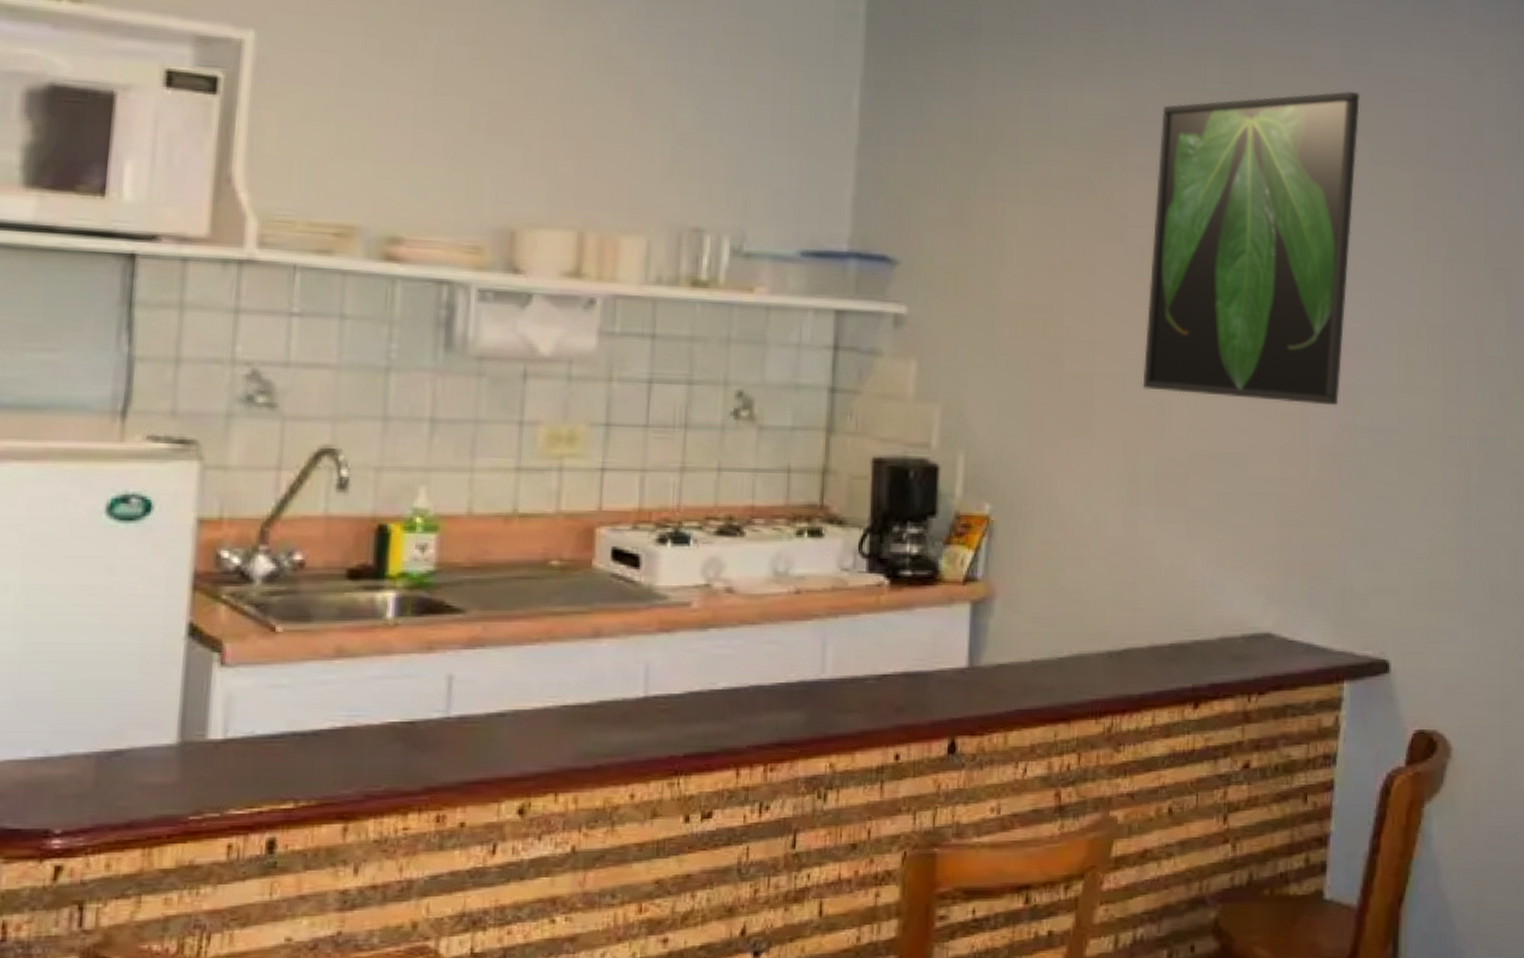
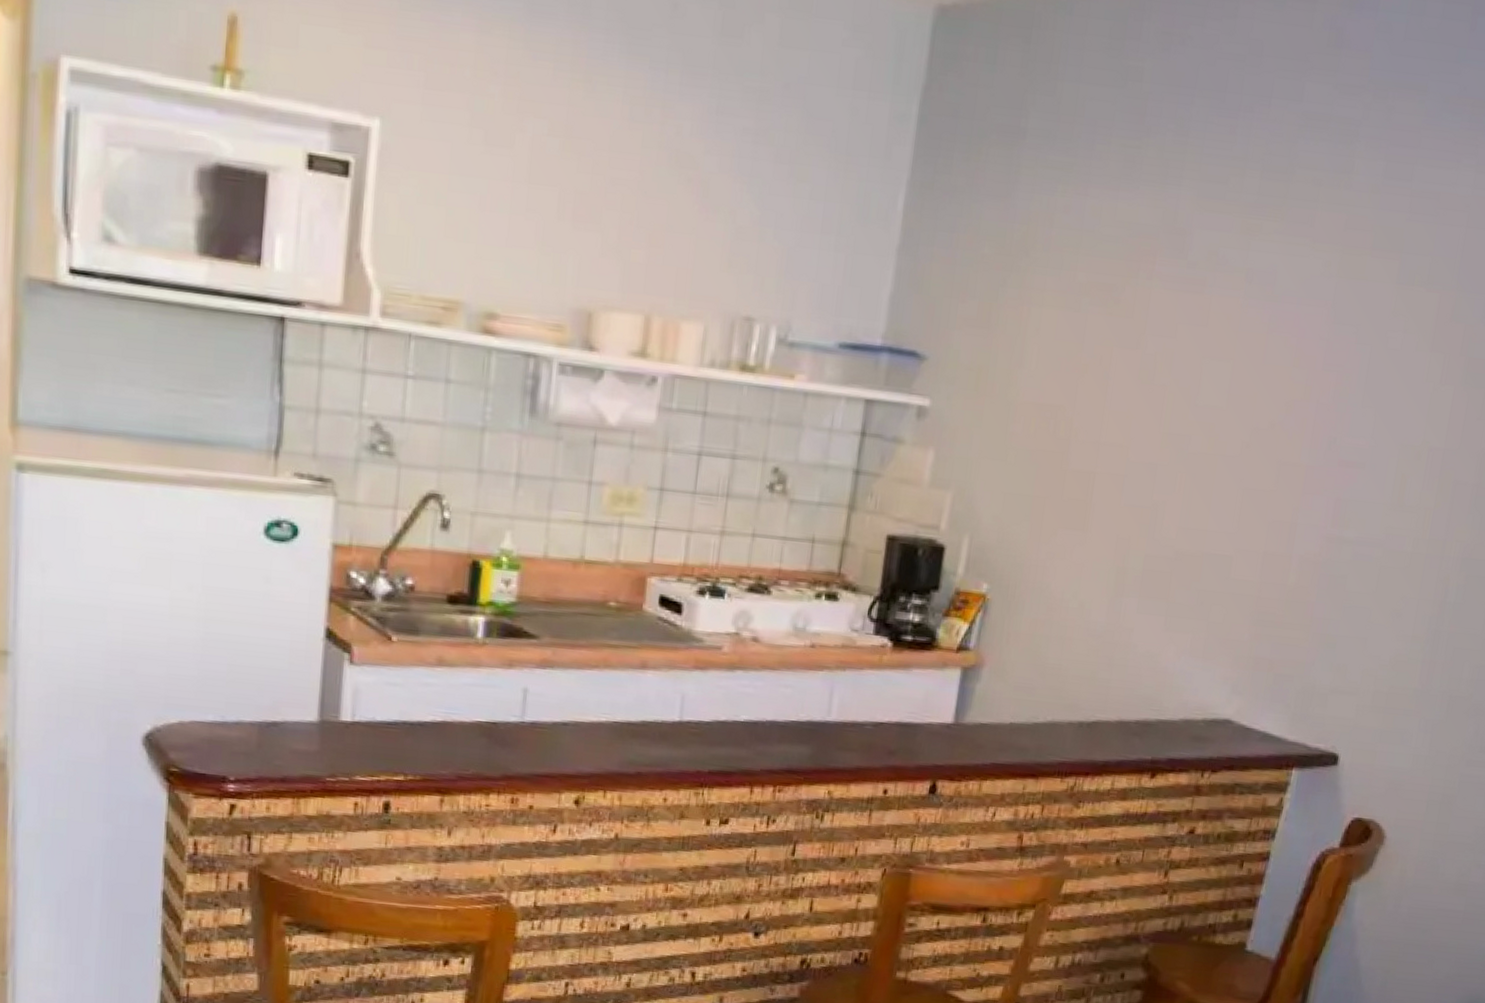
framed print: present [1142,91,1361,406] -> none [1140,207,1399,518]

